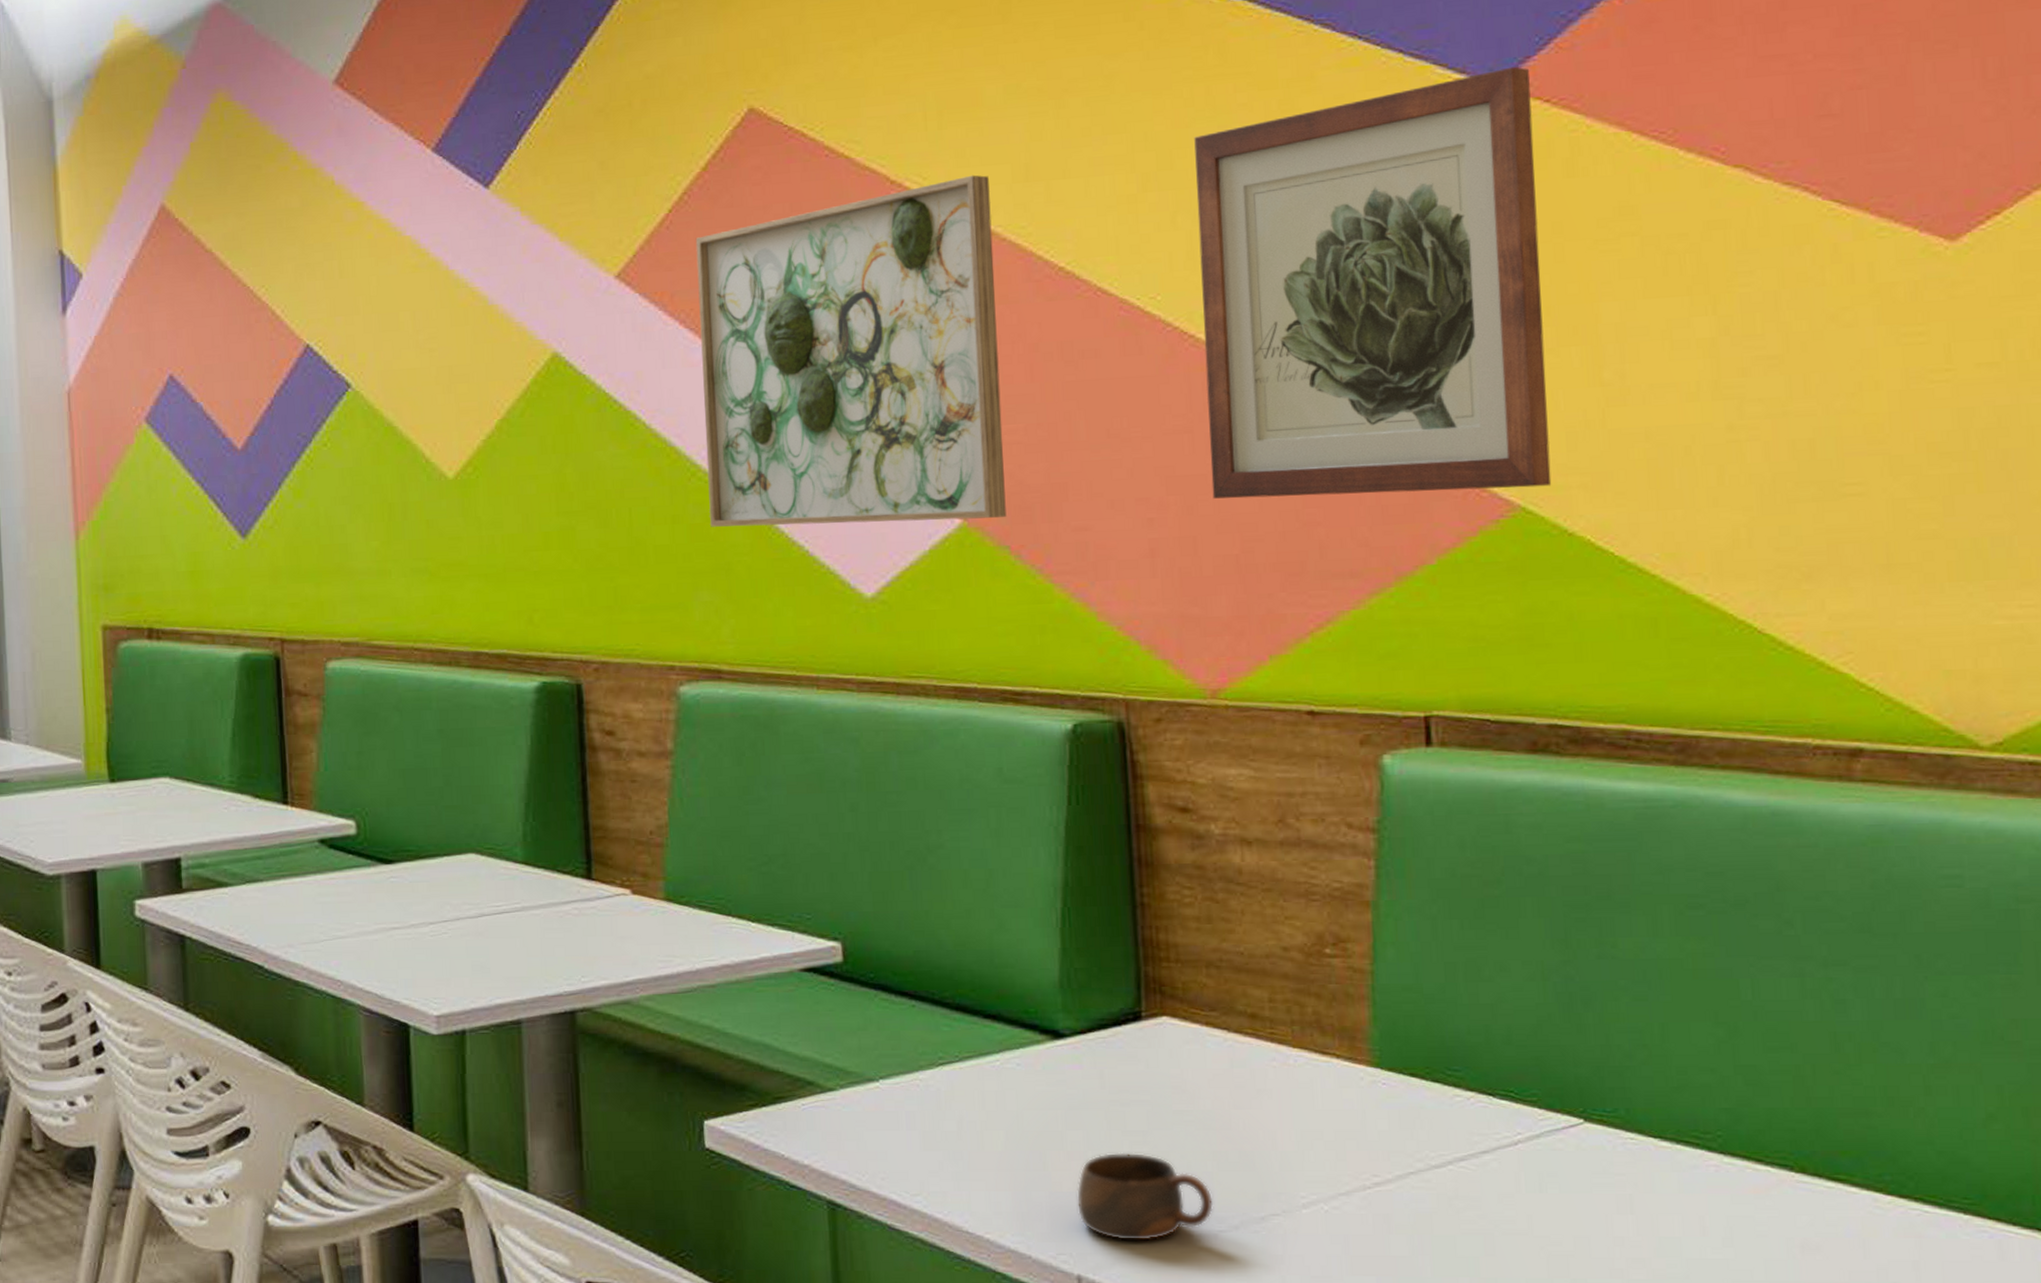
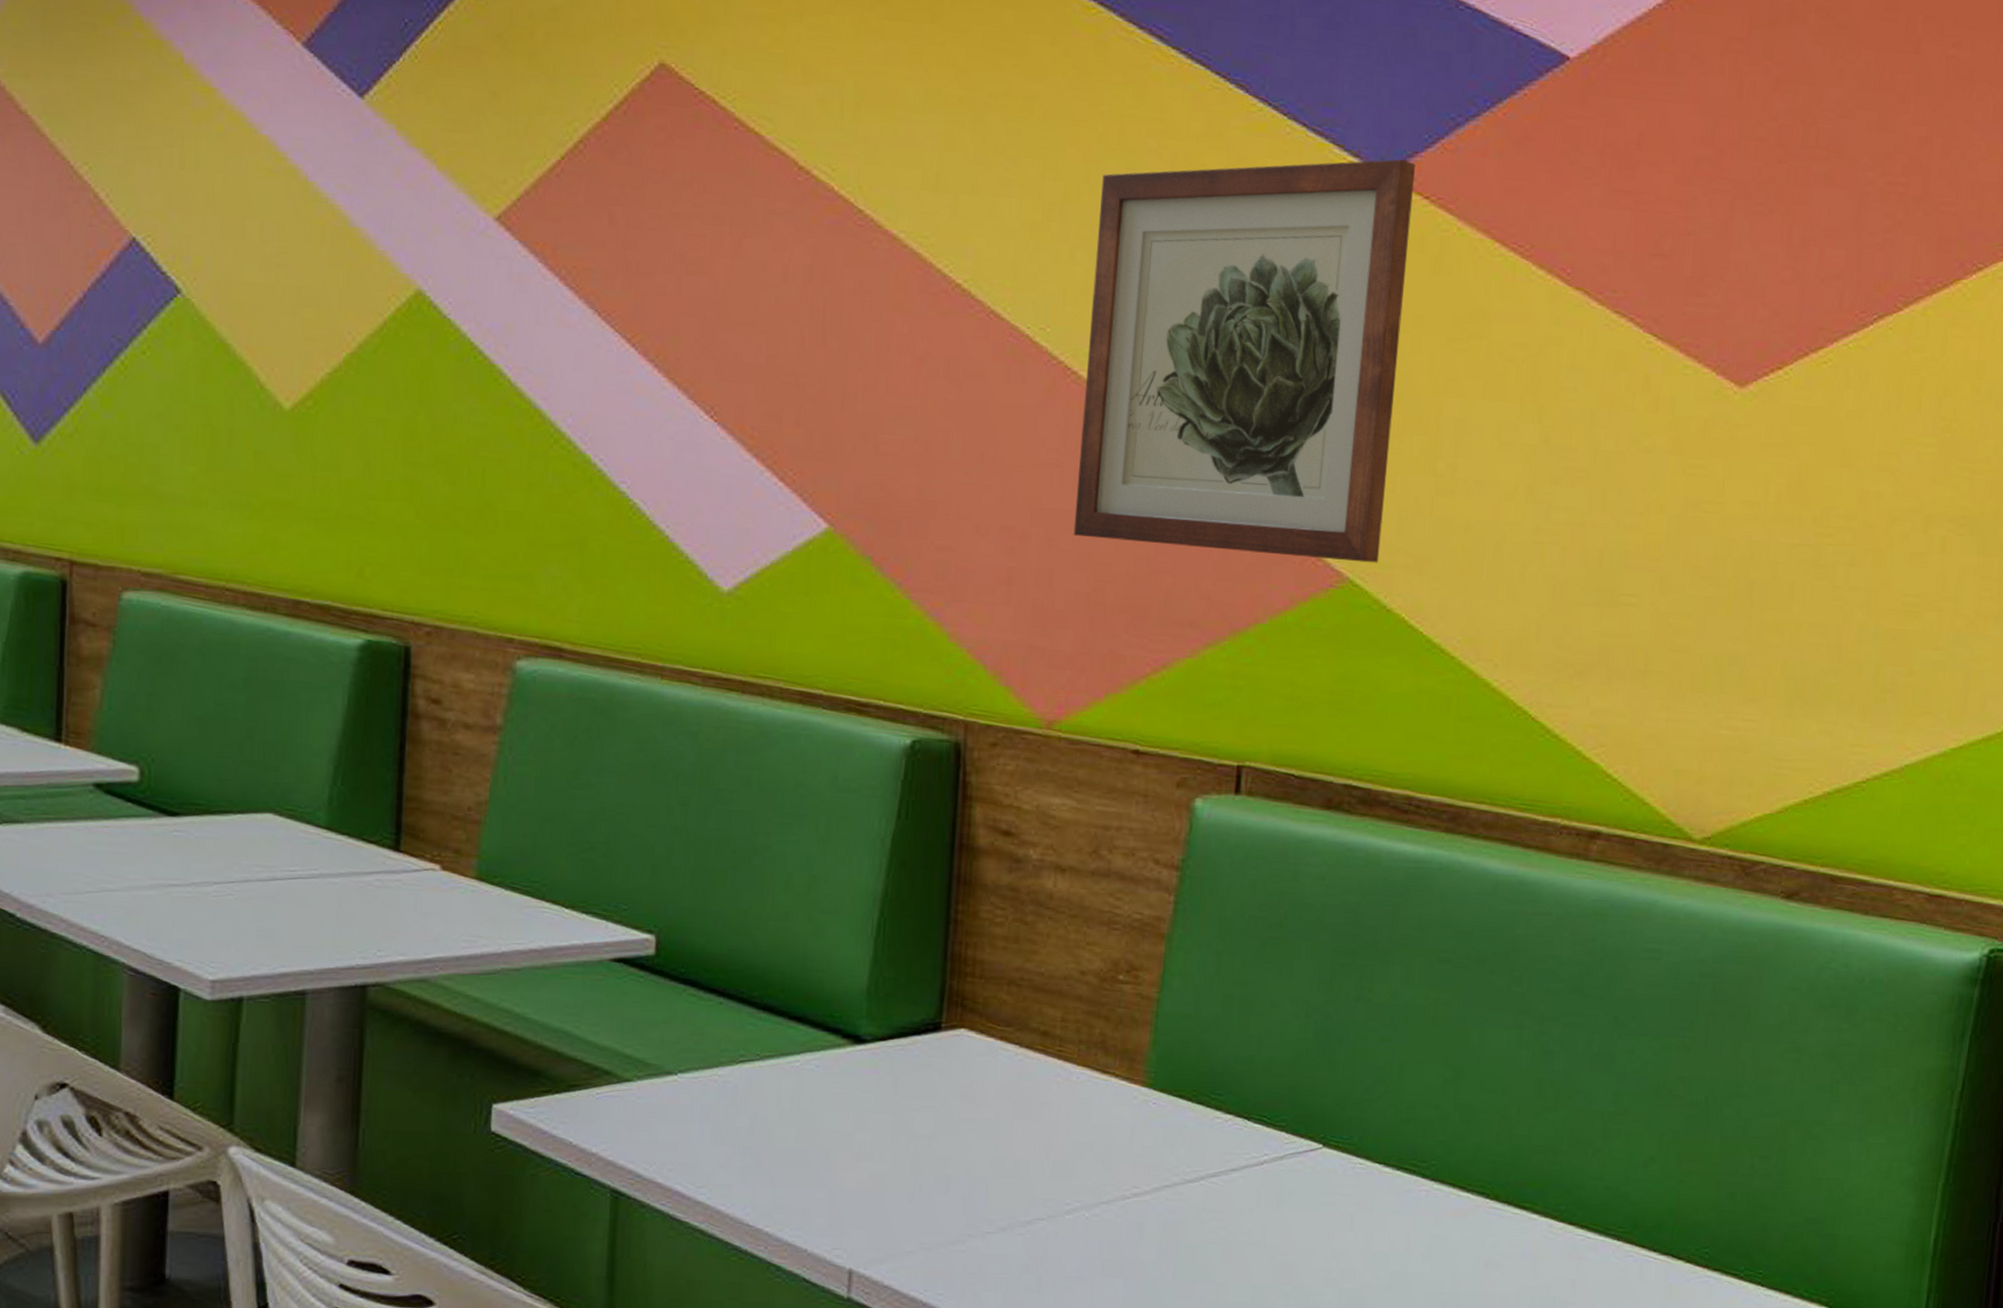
wall art: present [695,175,1006,527] -> none [568,174,898,528]
cup: present [1076,1152,1214,1242] -> none [856,1154,986,1240]

